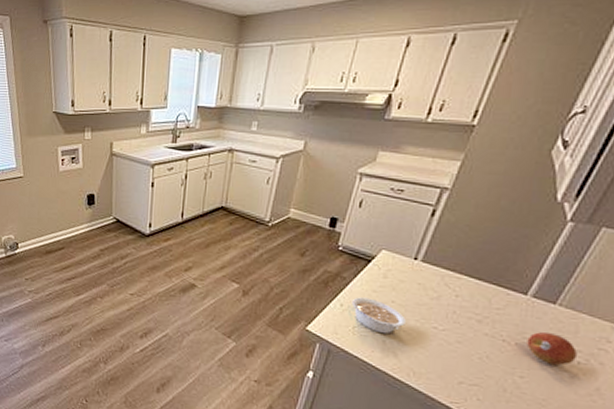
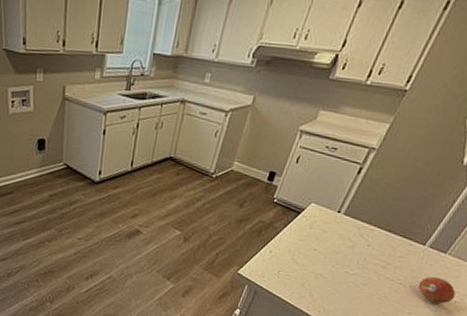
legume: present [351,297,406,334] -> none [279,245,324,278]

